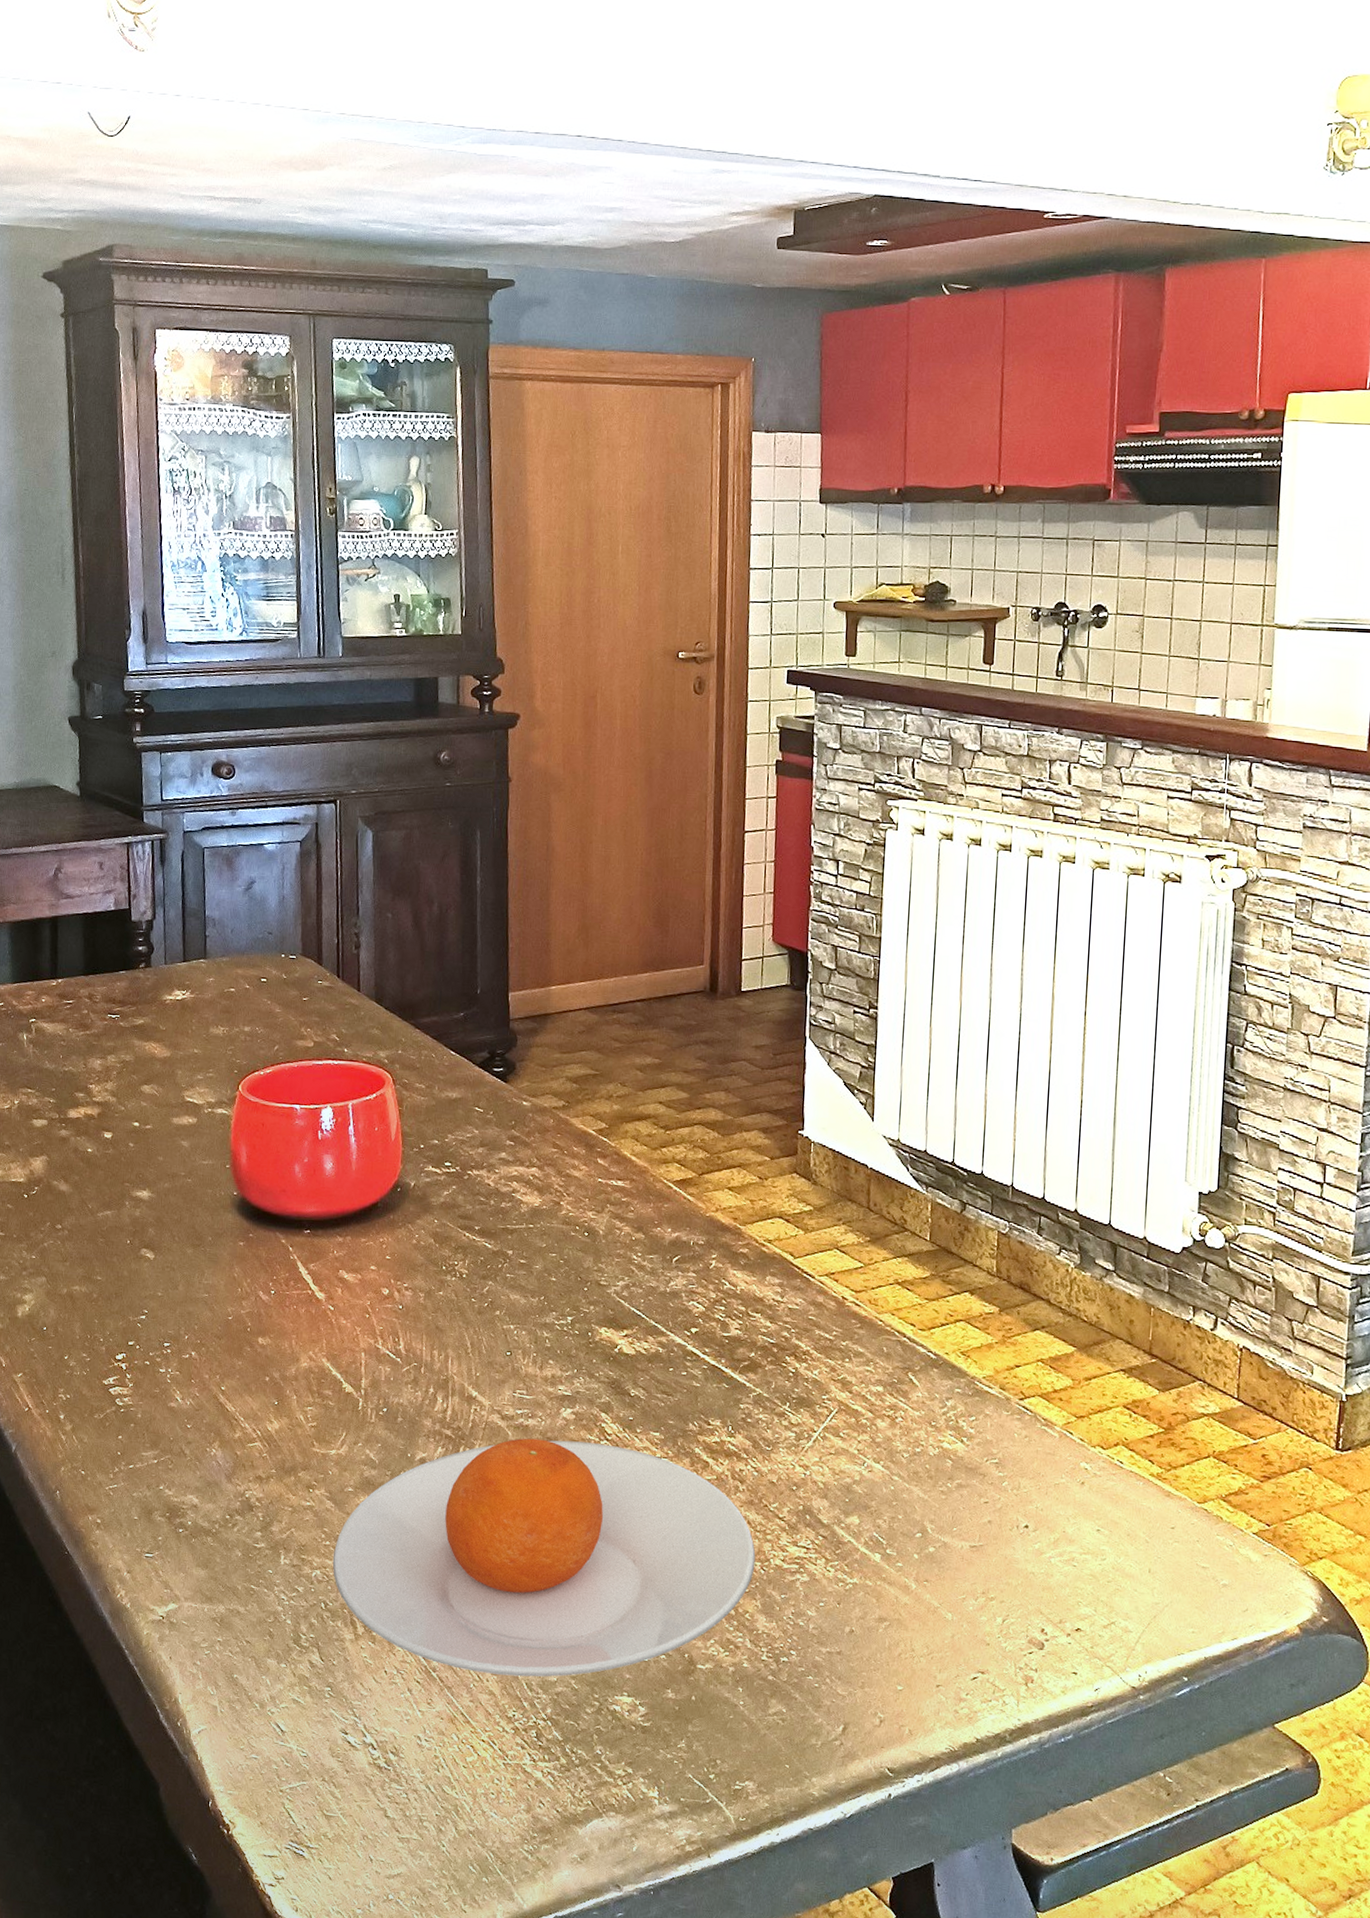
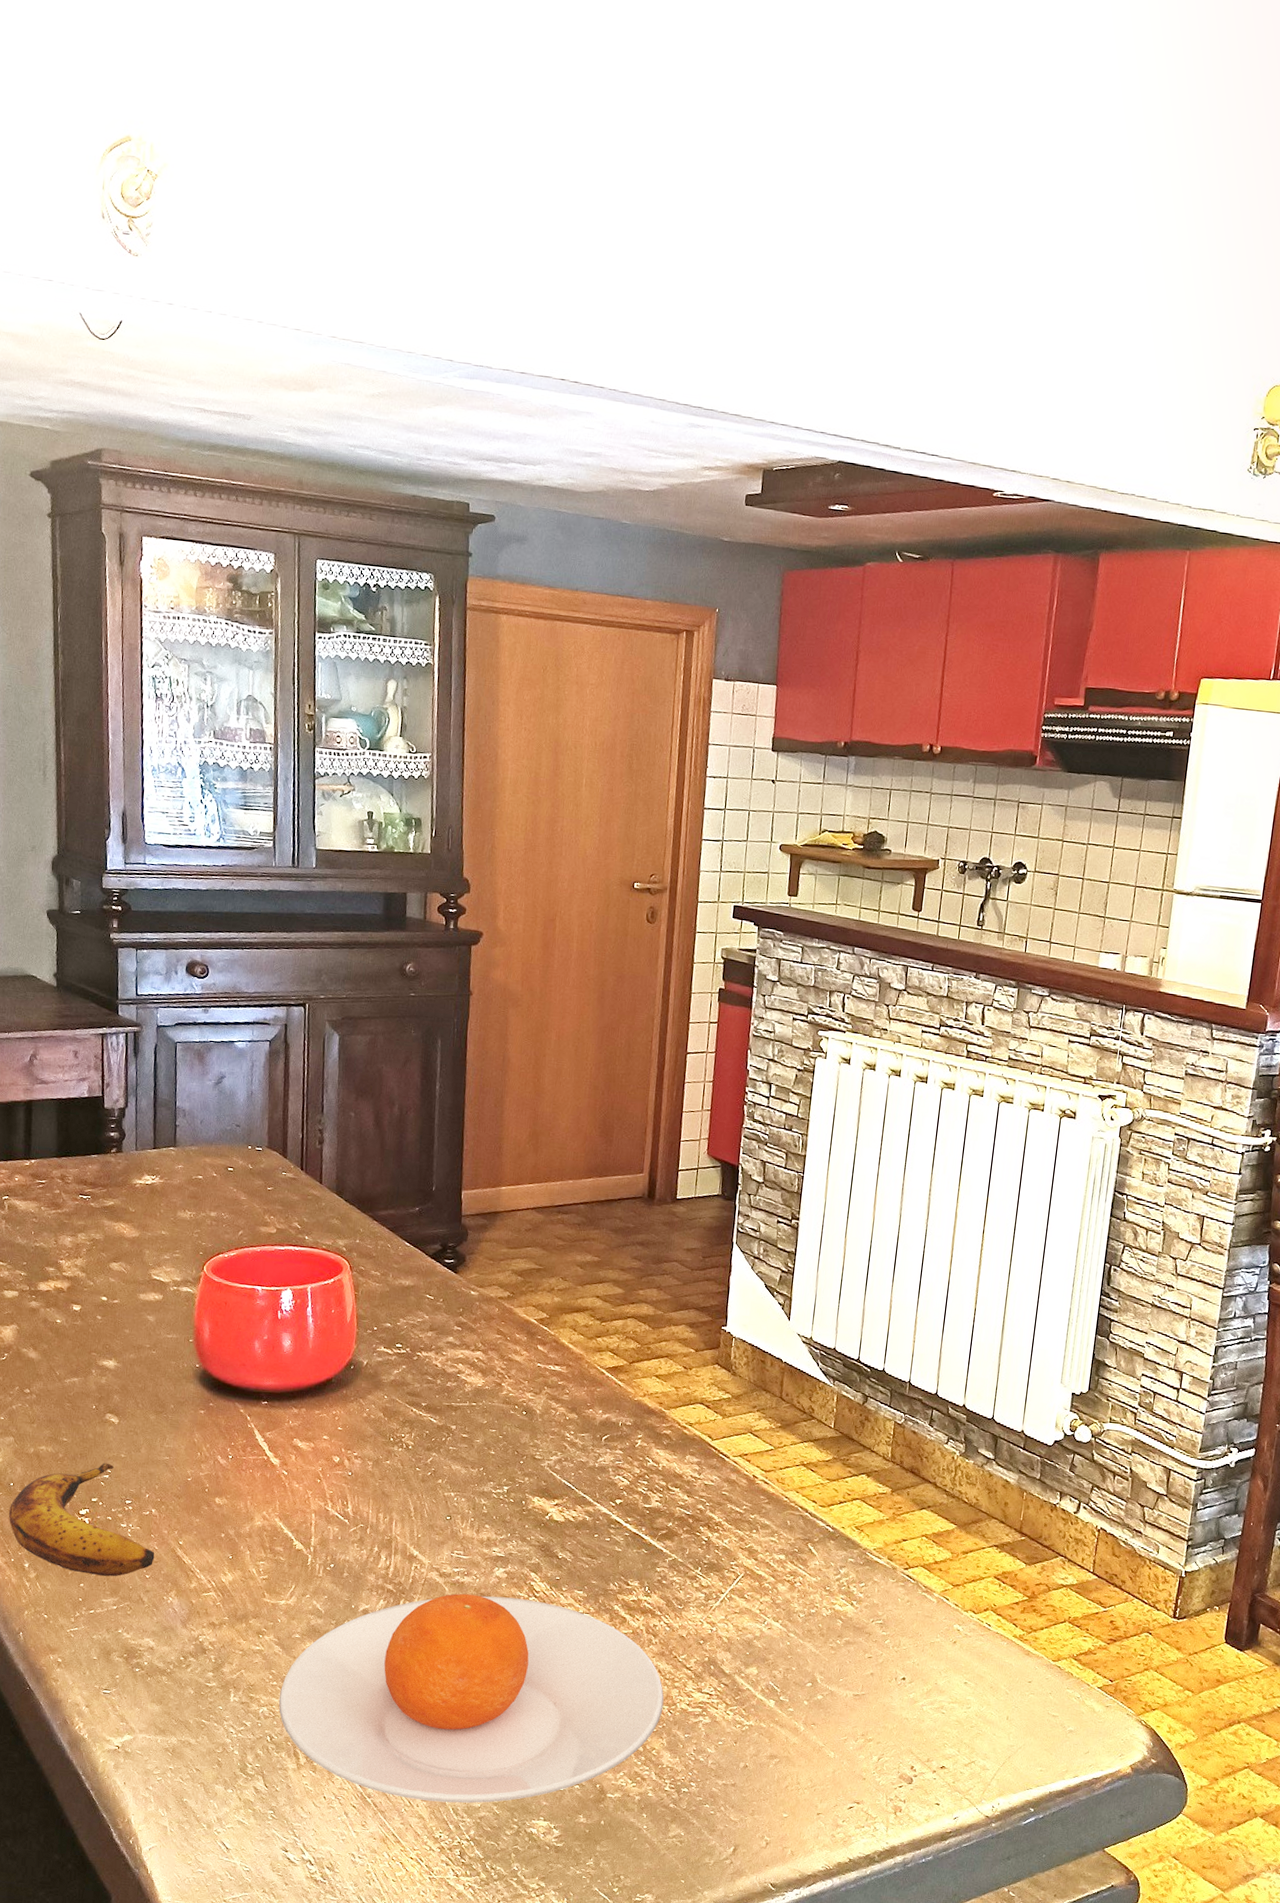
banana: none [43,1302,196,1427] -> present [9,1463,155,1577]

